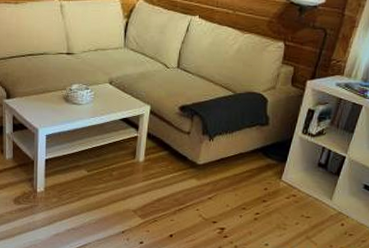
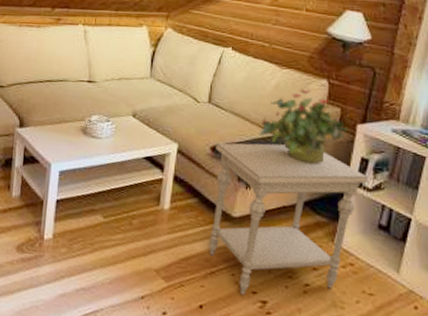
side table: none [177,101,313,225] -> present [208,142,368,295]
potted plant: none [221,51,299,117] -> present [259,89,348,164]

